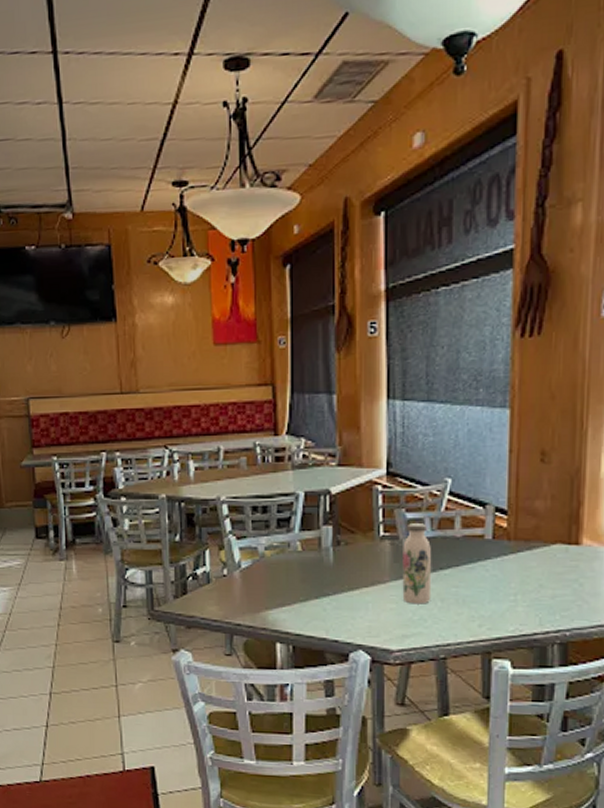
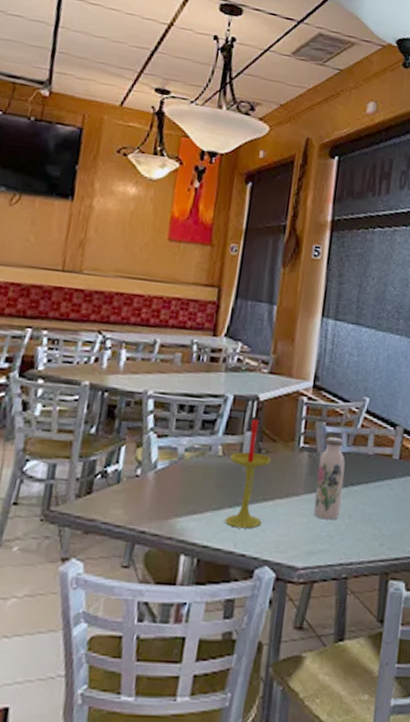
candle: none [310,513,352,617] -> present [224,419,272,529]

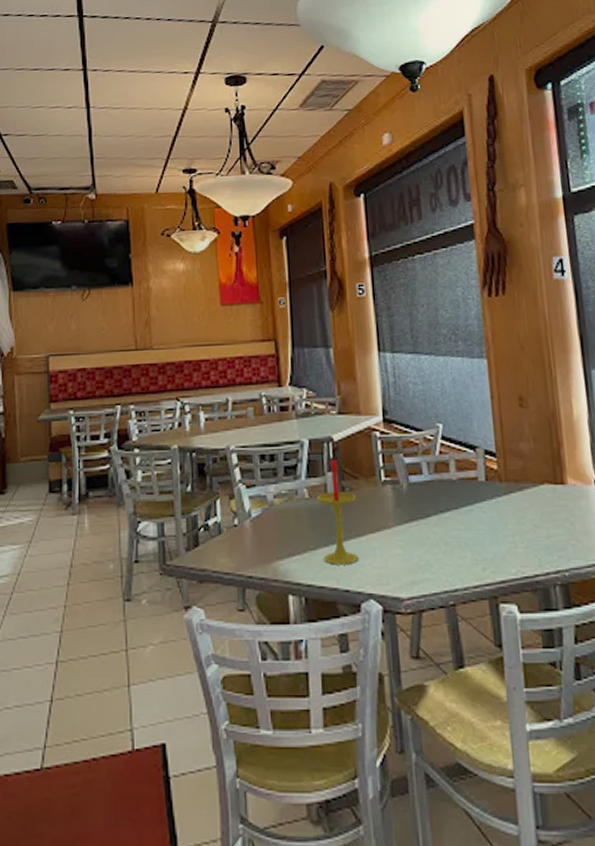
water bottle: present [313,437,345,520] -> none [404,467,435,549]

